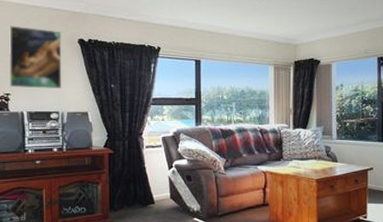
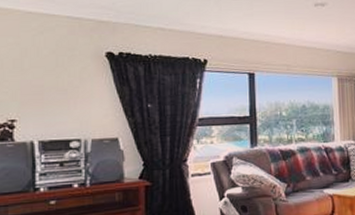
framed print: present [8,26,62,89] -> none [14,38,85,113]

